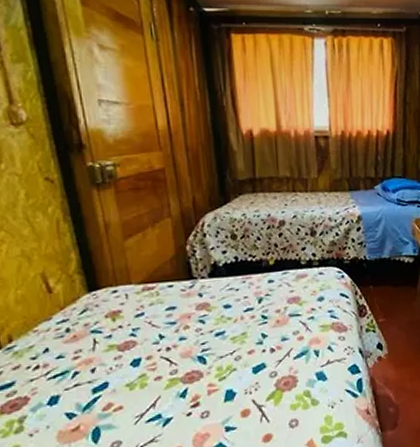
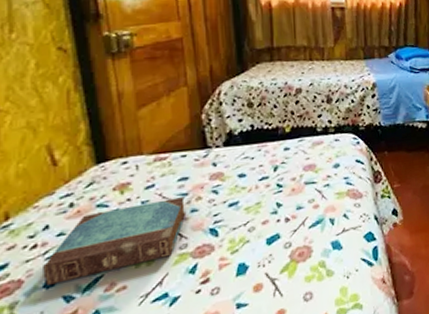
book: none [46,325,175,403] -> present [43,197,187,286]

